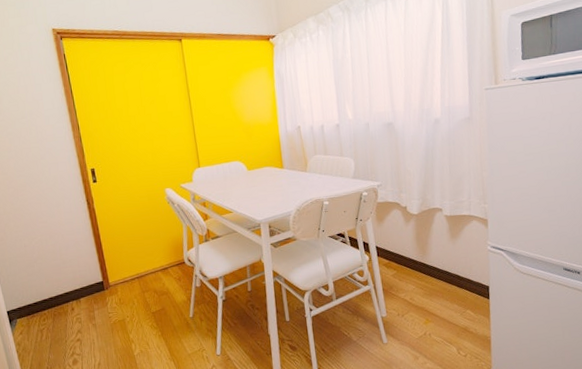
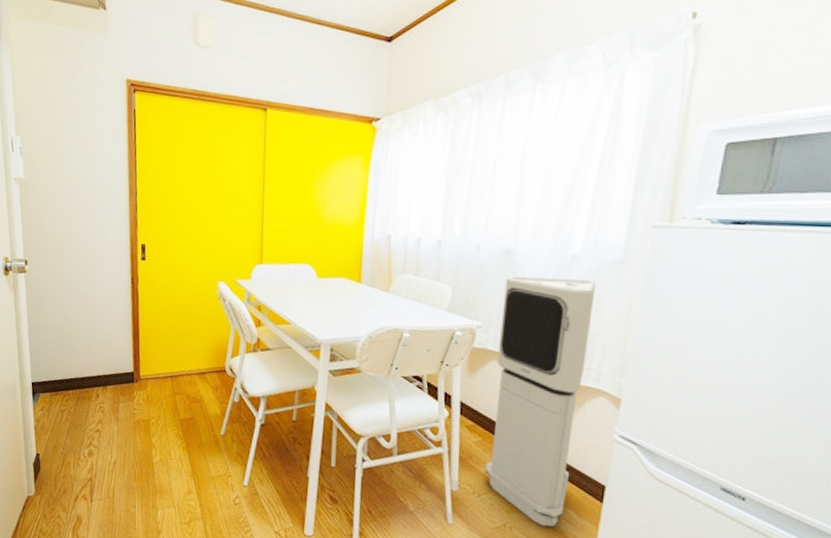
air purifier: none [392,136,464,328] -> present [485,276,596,527]

